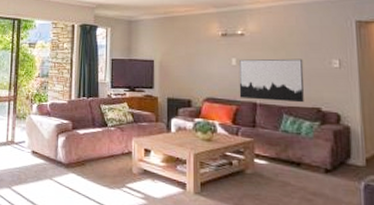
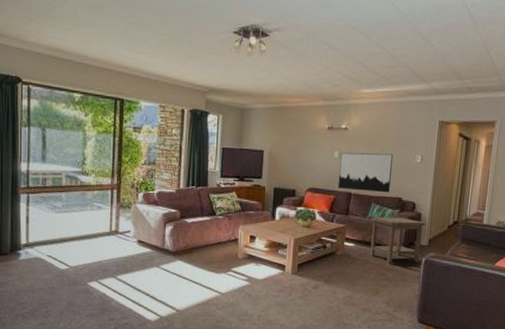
side table: none [284,129,358,188] -> present [369,216,426,264]

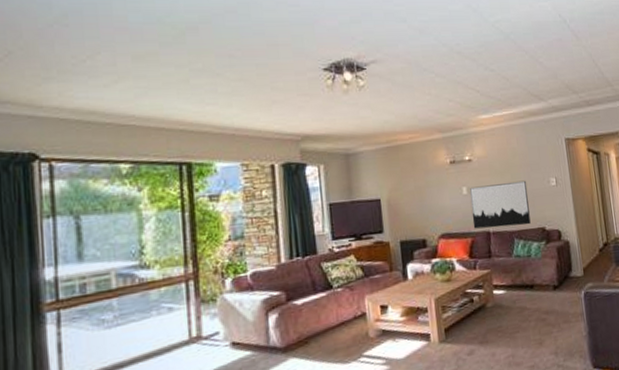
side table: present [369,216,426,264] -> none [517,249,579,306]

